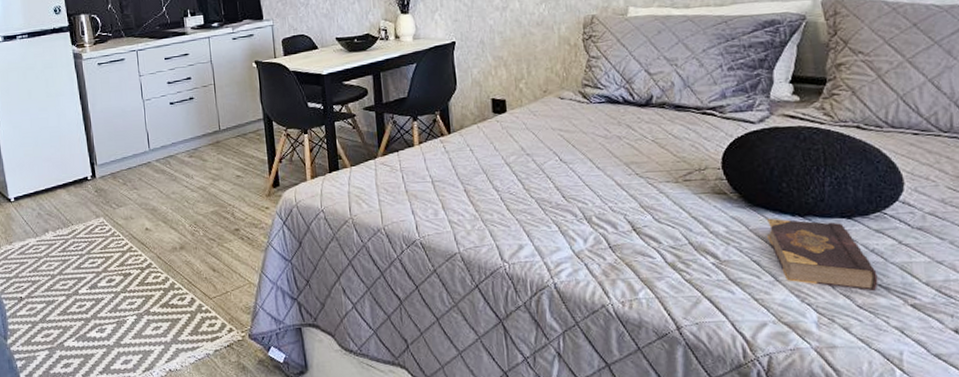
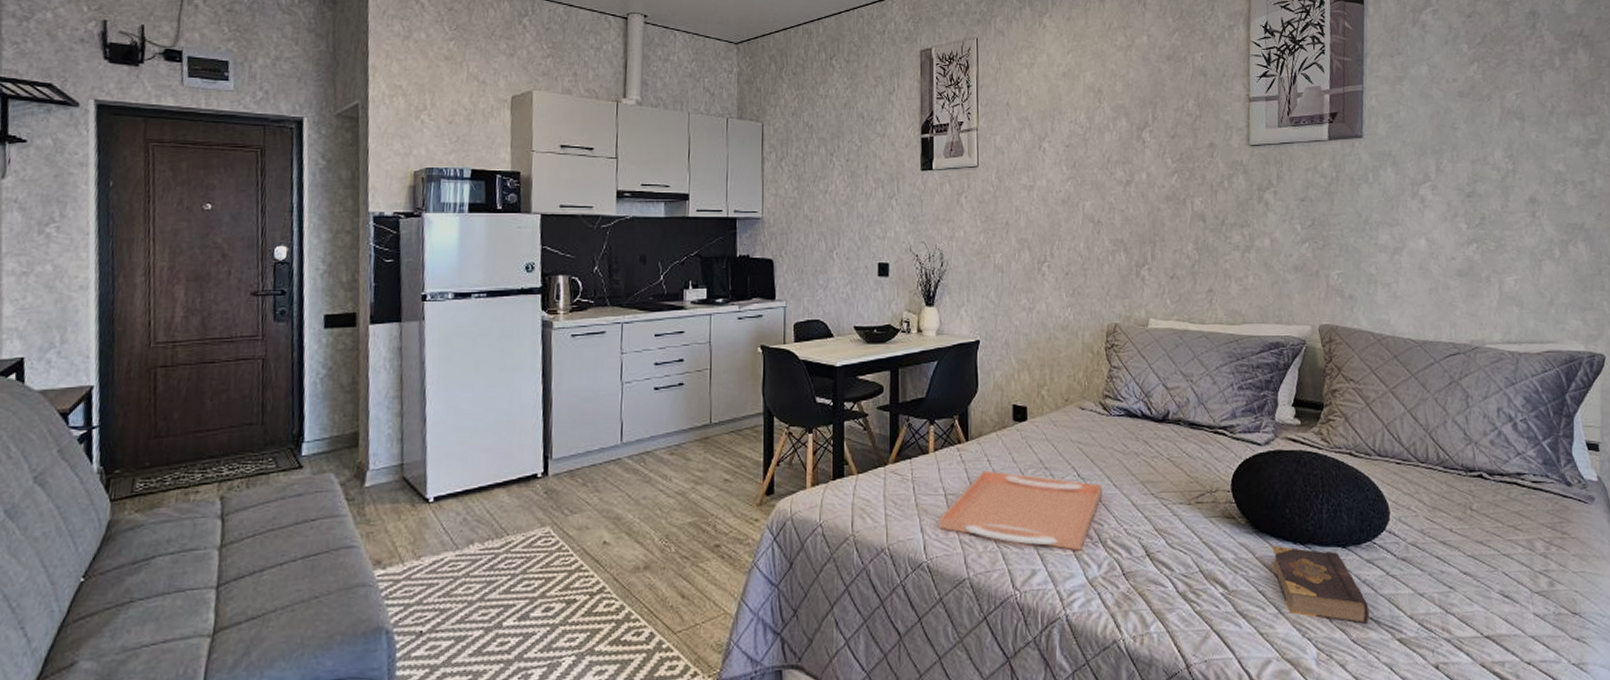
serving tray: none [428,159,586,227] -> present [939,470,1102,551]

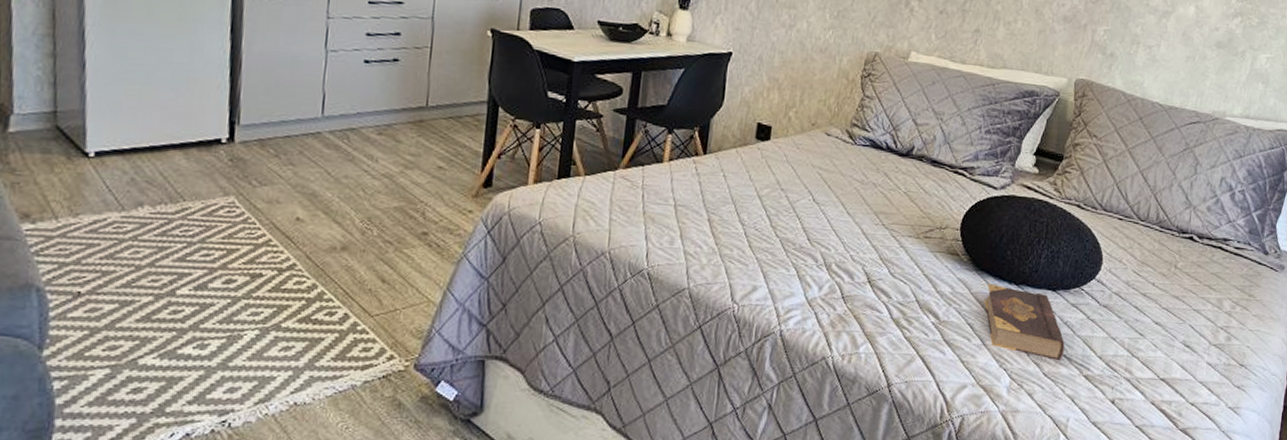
serving tray: present [939,470,1102,551] -> none [665,185,835,272]

